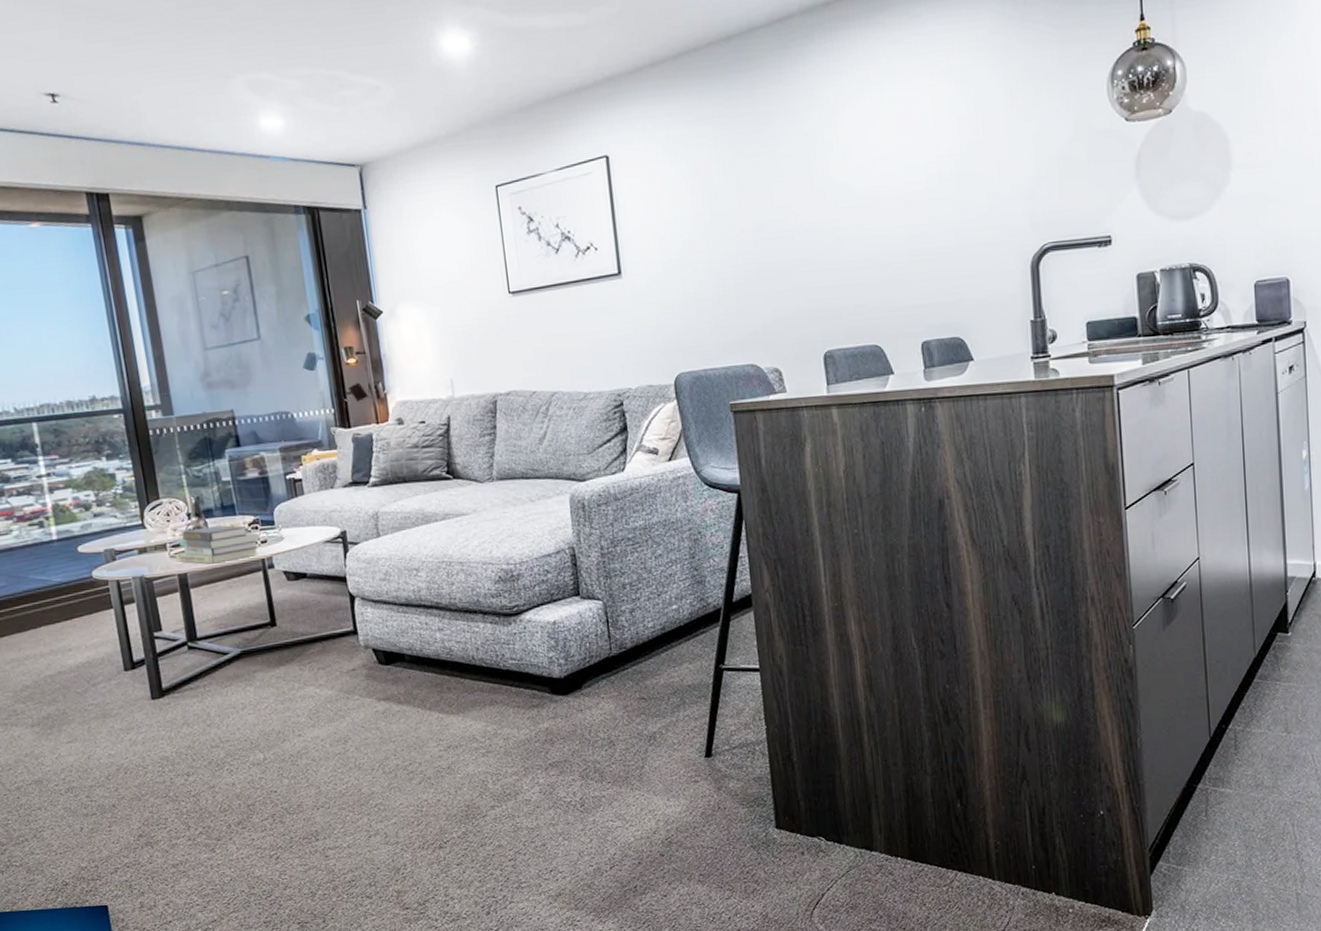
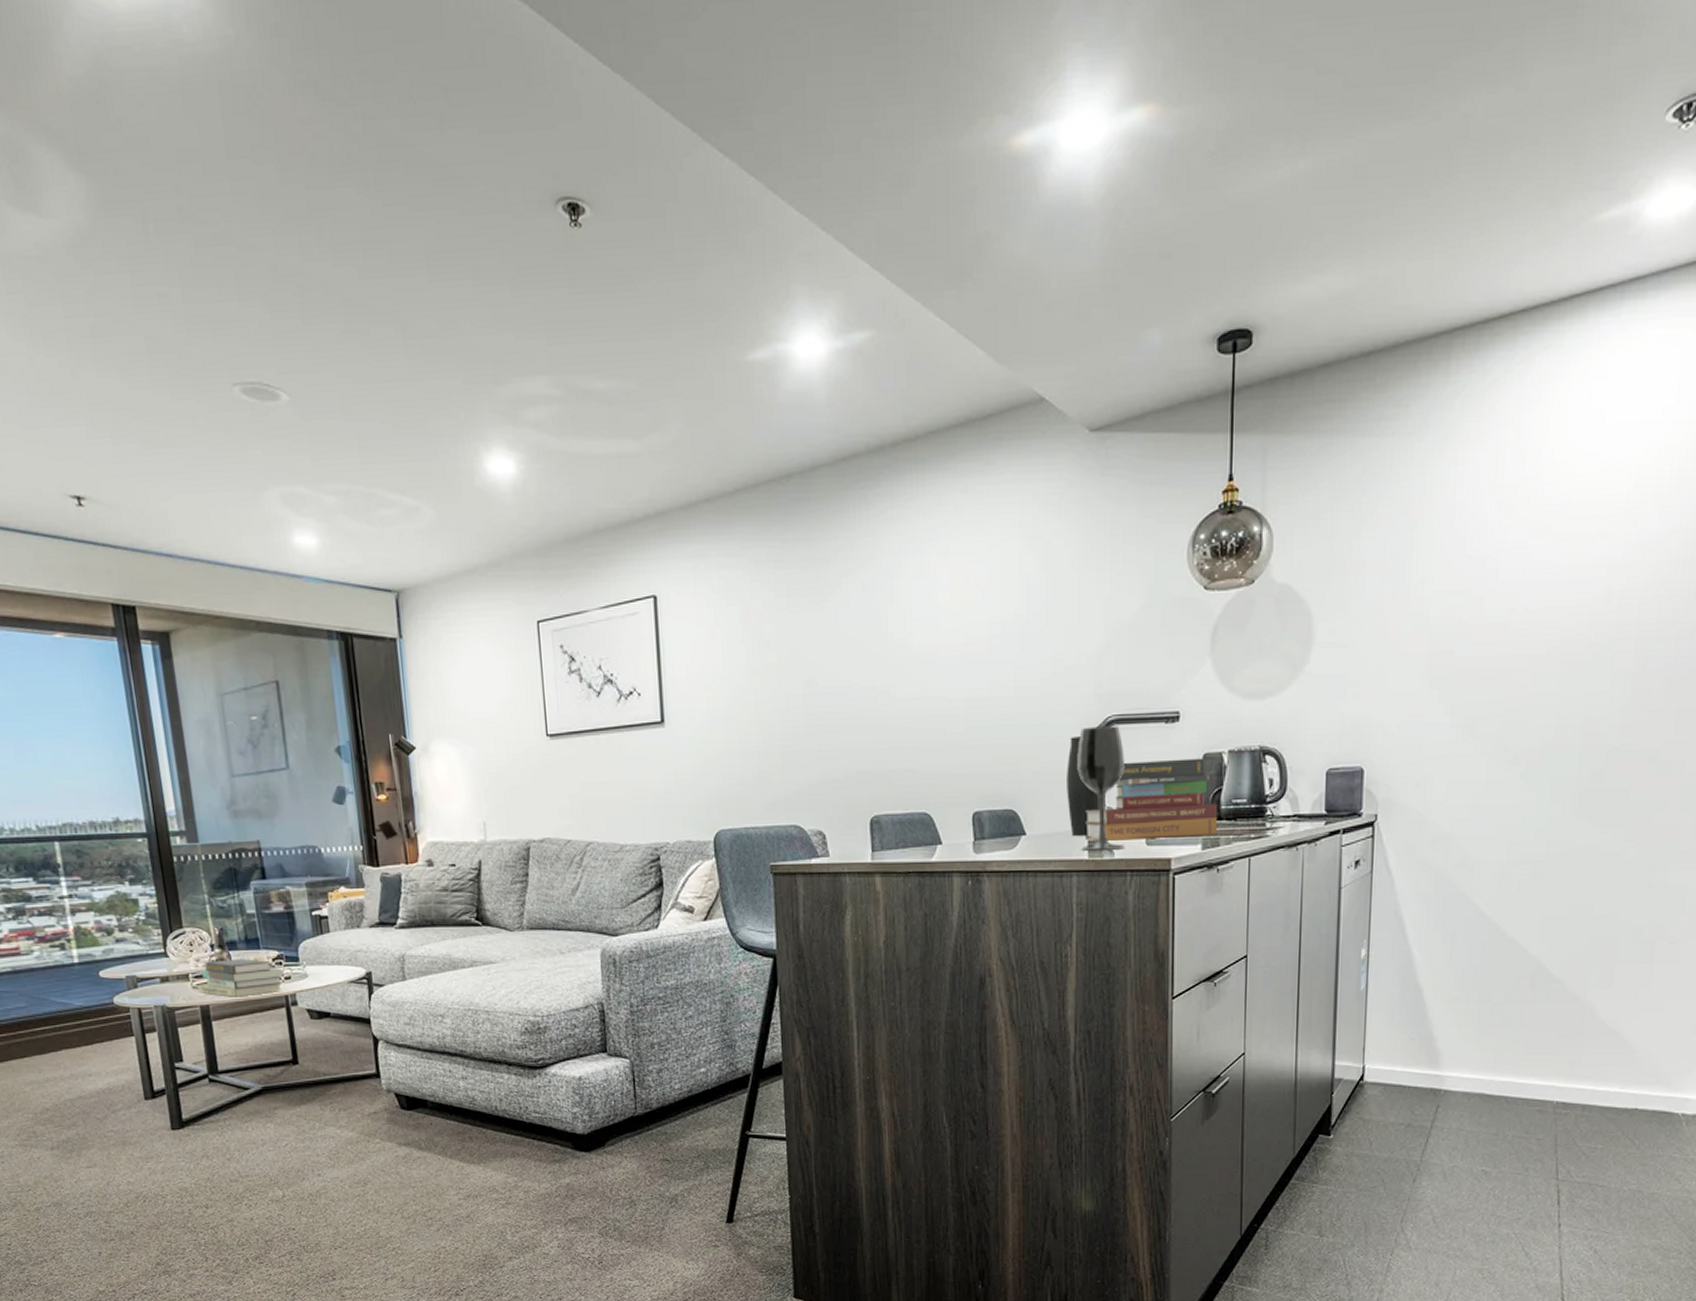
vase: none [1008,264,1043,360] -> present [1067,736,1101,837]
wine glass: none [1017,252,1068,372] -> present [1077,726,1125,851]
books: none [1029,278,1156,362] -> present [1085,758,1218,841]

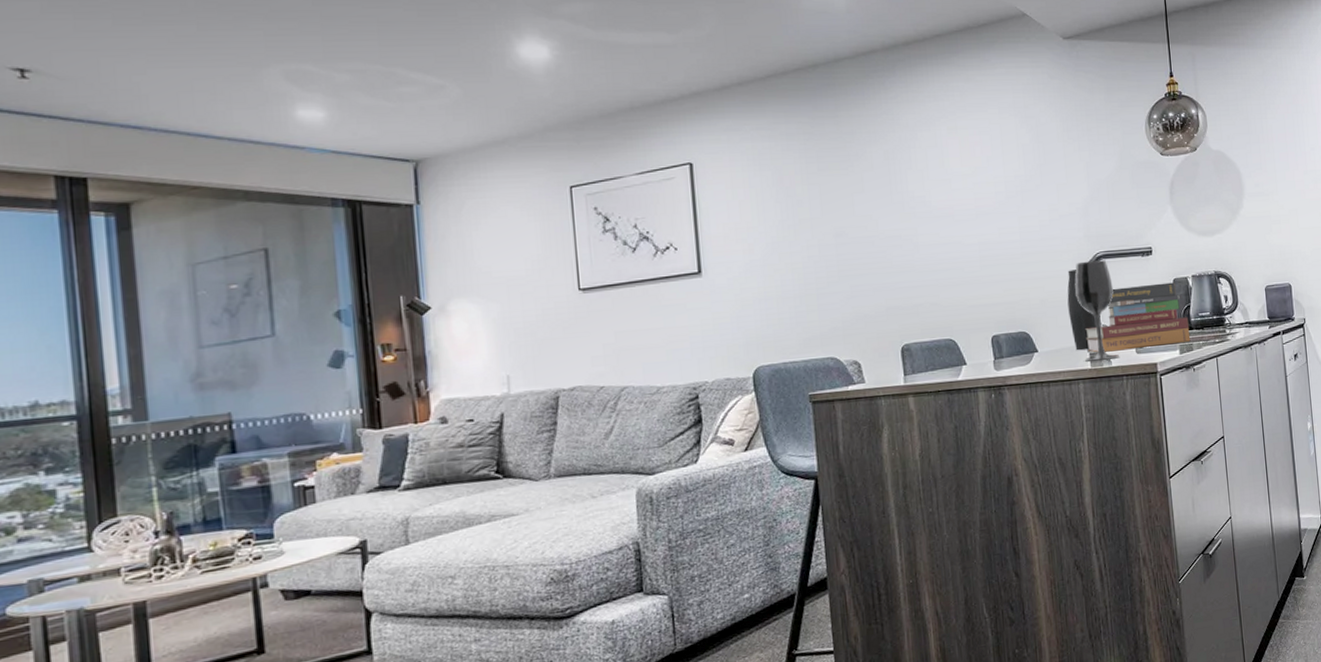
books: present [197,959,283,997] -> none [131,541,252,589]

